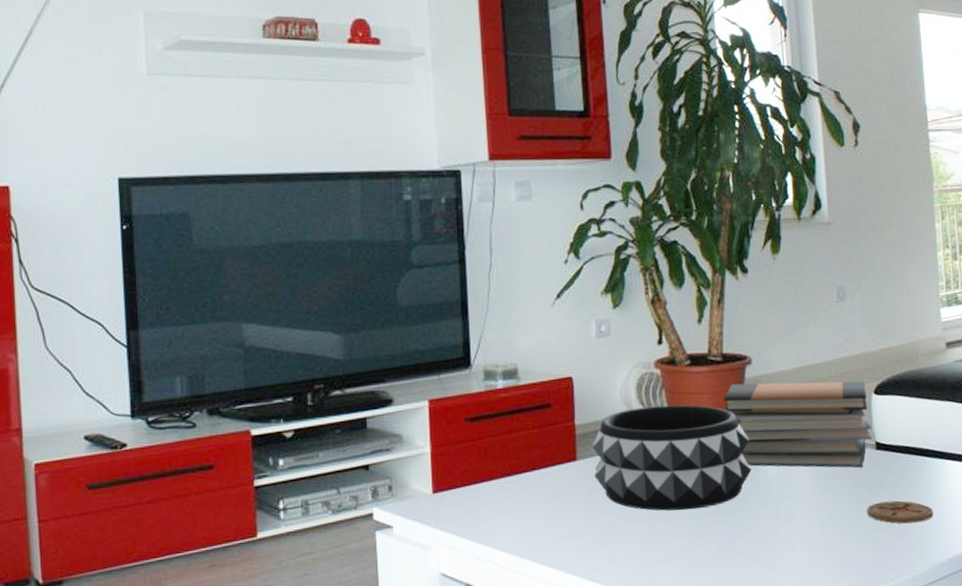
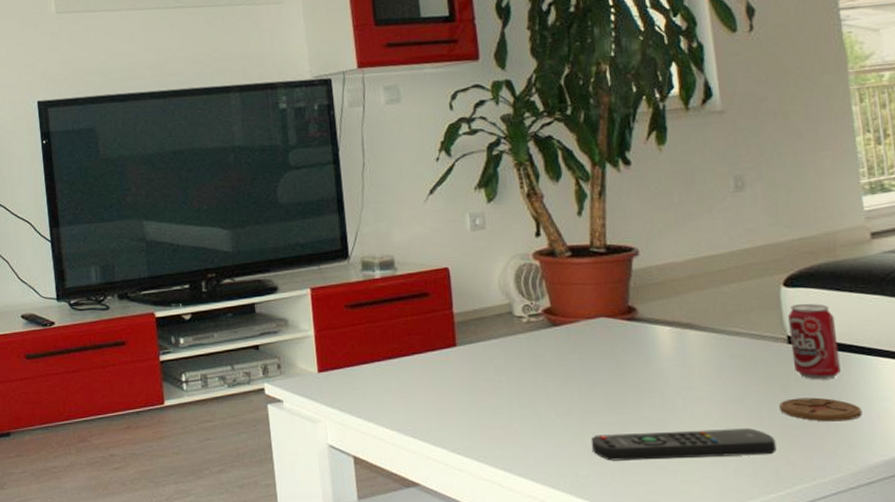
decorative bowl: present [591,404,752,511] -> none [471,295,643,398]
remote control: none [701,533,863,573] -> present [590,428,777,461]
book stack: present [723,381,872,468] -> none [609,272,783,362]
beverage can: none [877,410,918,484] -> present [788,303,841,380]

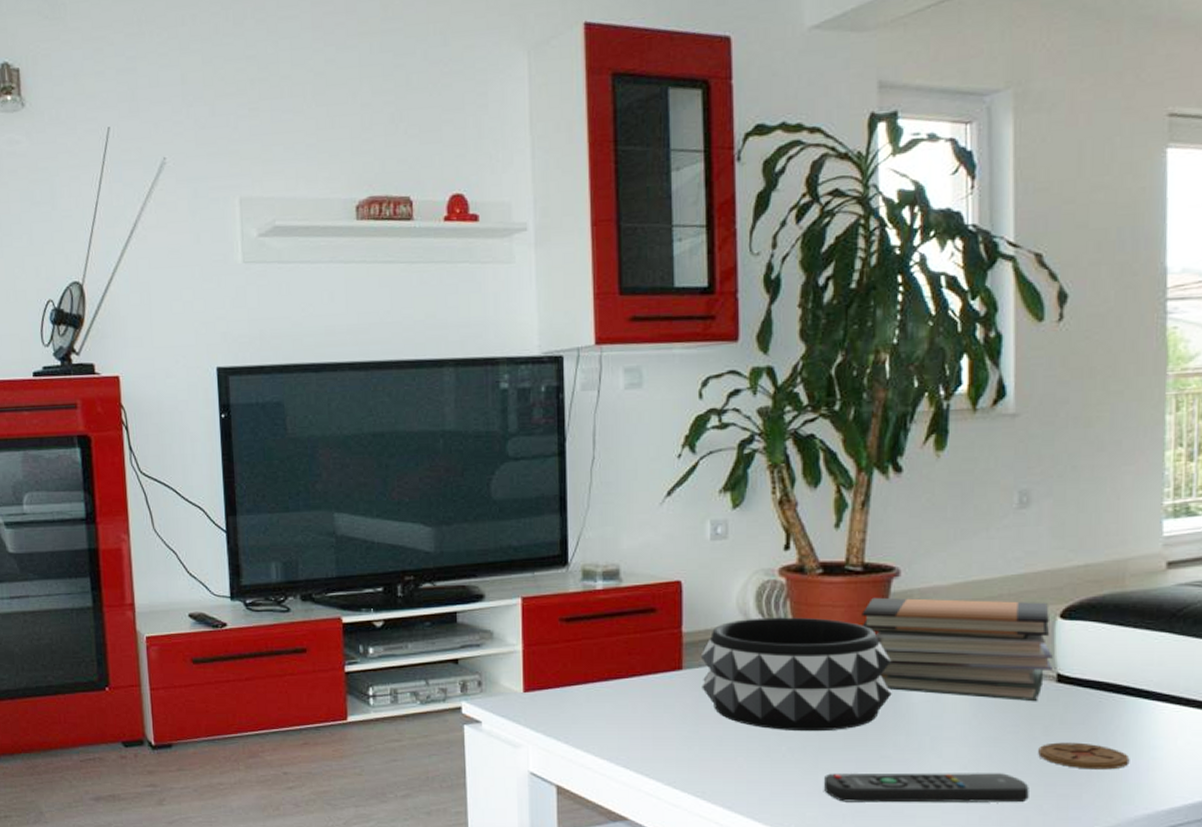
decorative bowl: none [471,295,643,398] -> present [700,617,892,732]
book stack: none [609,272,783,362] -> present [861,597,1053,702]
beverage can: present [788,303,841,380] -> none [1060,638,1113,724]

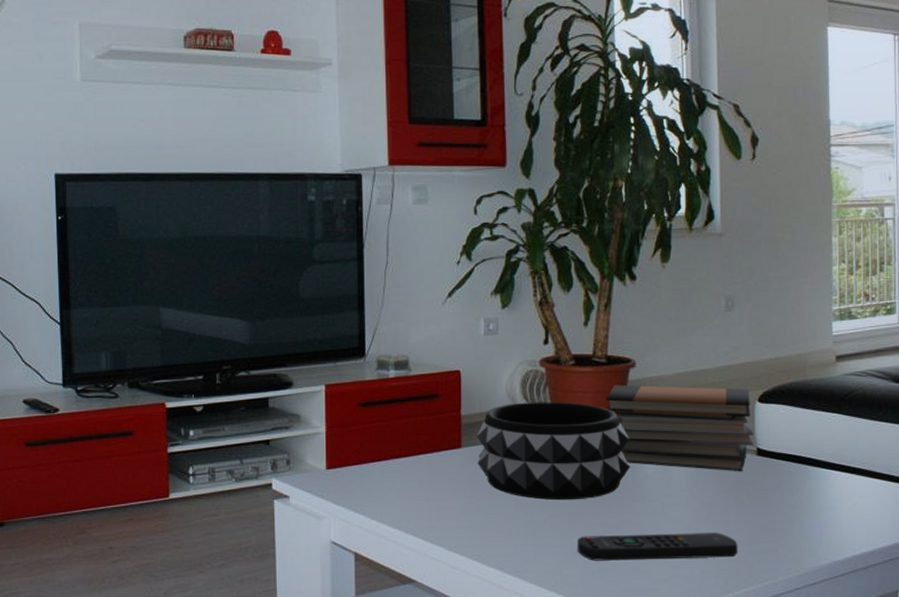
coaster: present [1038,742,1130,770] -> none [744,505,813,528]

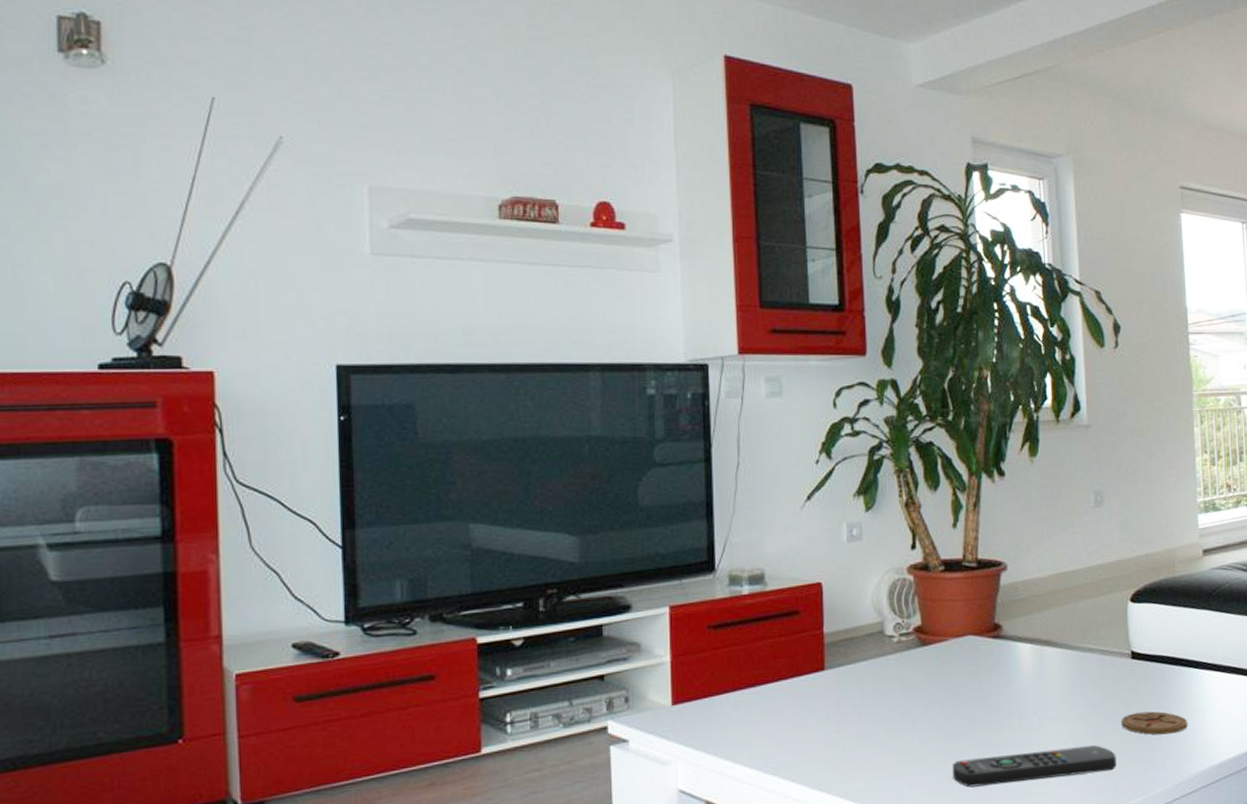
decorative bowl: present [476,401,630,500] -> none [840,612,1005,723]
book stack: present [606,385,754,472] -> none [978,588,1128,678]
coaster: none [744,505,813,528] -> present [1121,711,1188,735]

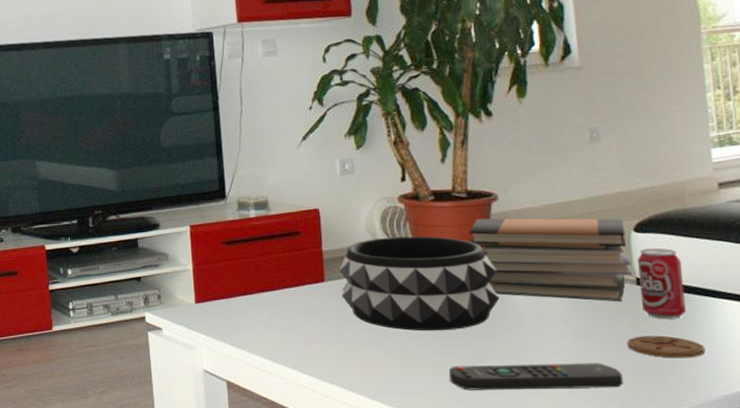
decorative bowl: none [840,612,1005,723] -> present [338,236,500,331]
book stack: none [978,588,1128,678] -> present [469,218,632,302]
beverage can: none [1133,618,1173,694] -> present [638,248,686,319]

